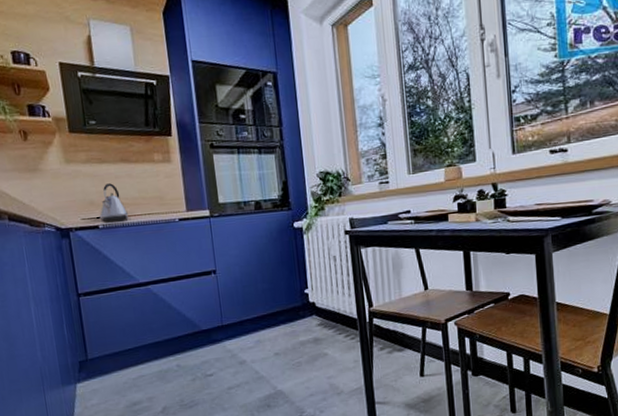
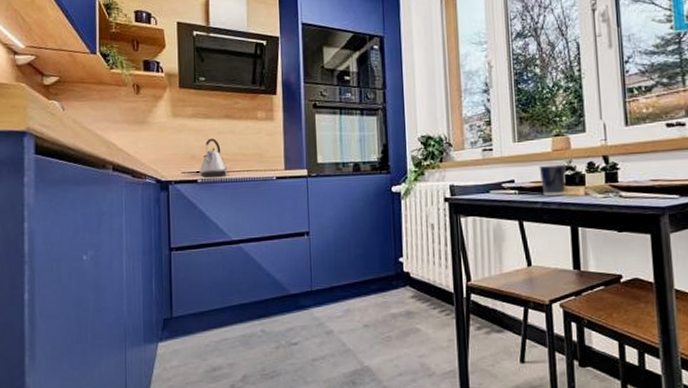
mug: none [433,193,459,224] -> present [539,164,567,196]

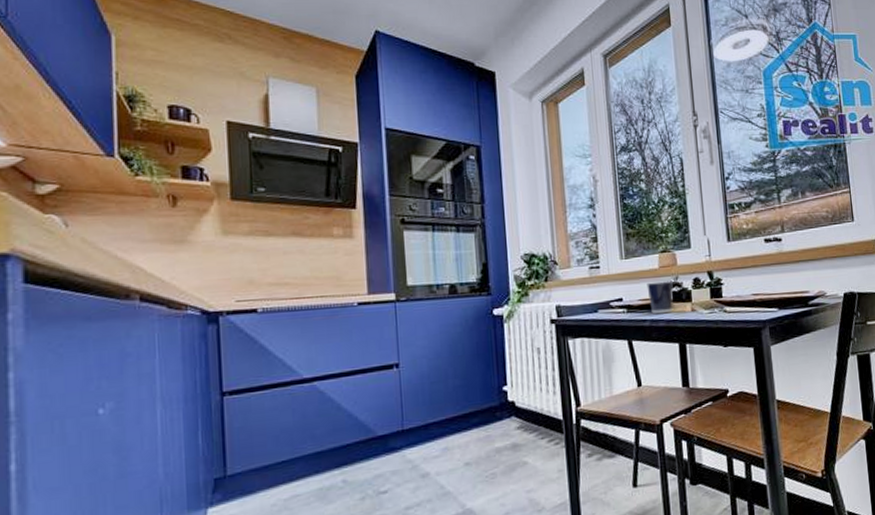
kettle: present [199,138,228,179] -> none [259,260,297,308]

